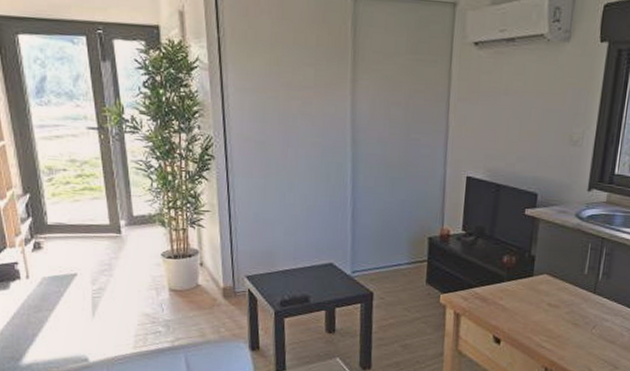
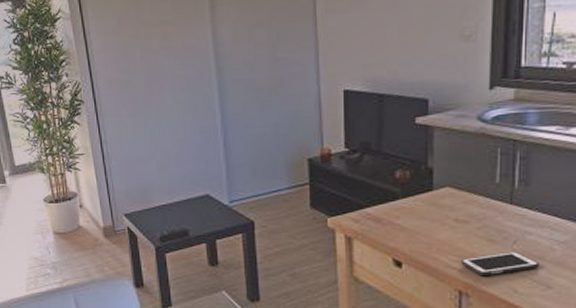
cell phone: none [549,334,611,355] -> present [461,251,540,275]

